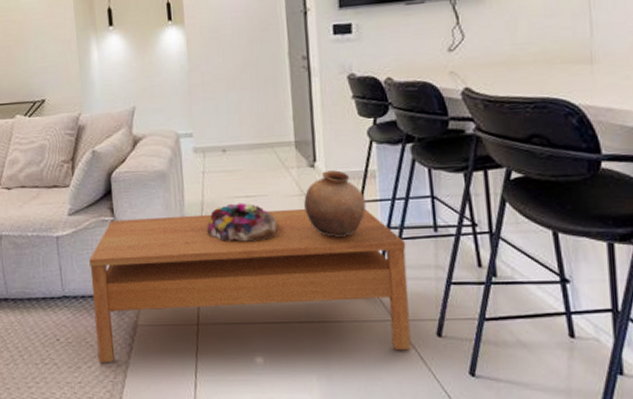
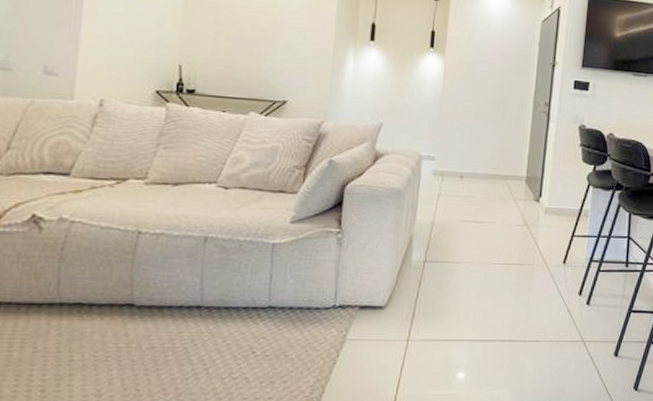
coffee table: present [89,208,411,362] -> none [296,232,603,377]
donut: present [207,203,278,242] -> none [432,226,500,264]
pottery: present [304,170,366,237] -> none [524,206,577,265]

